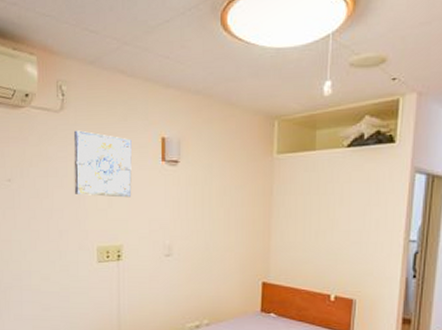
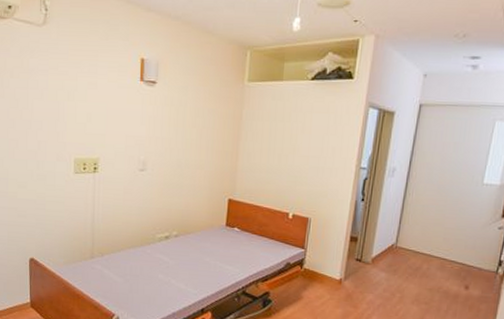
wall art: present [73,130,132,198] -> none [54,45,112,114]

